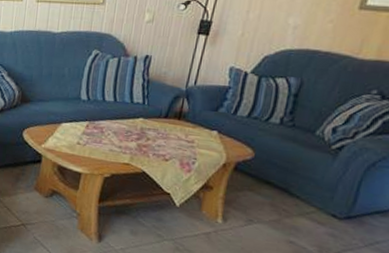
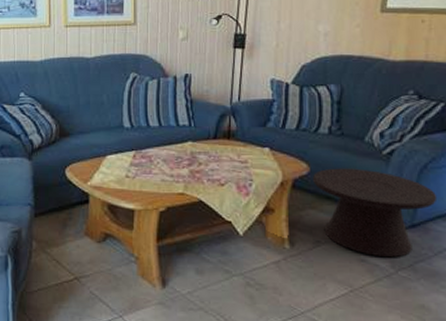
side table: none [256,156,380,244] -> present [313,168,438,258]

